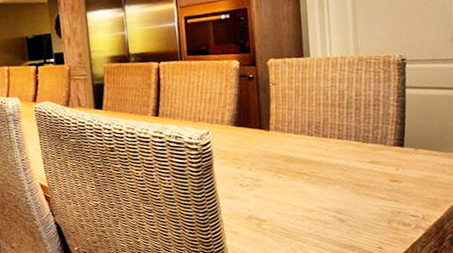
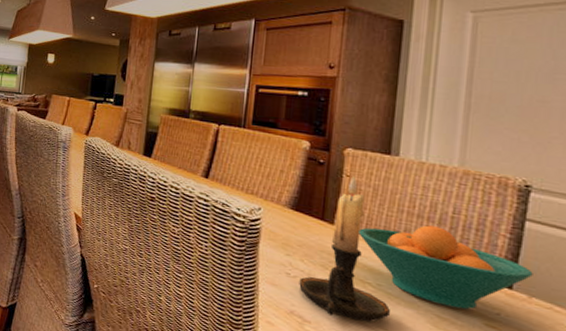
candle holder: none [251,82,325,210] -> present [299,175,391,322]
fruit bowl: none [290,110,416,175] -> present [358,225,533,310]

